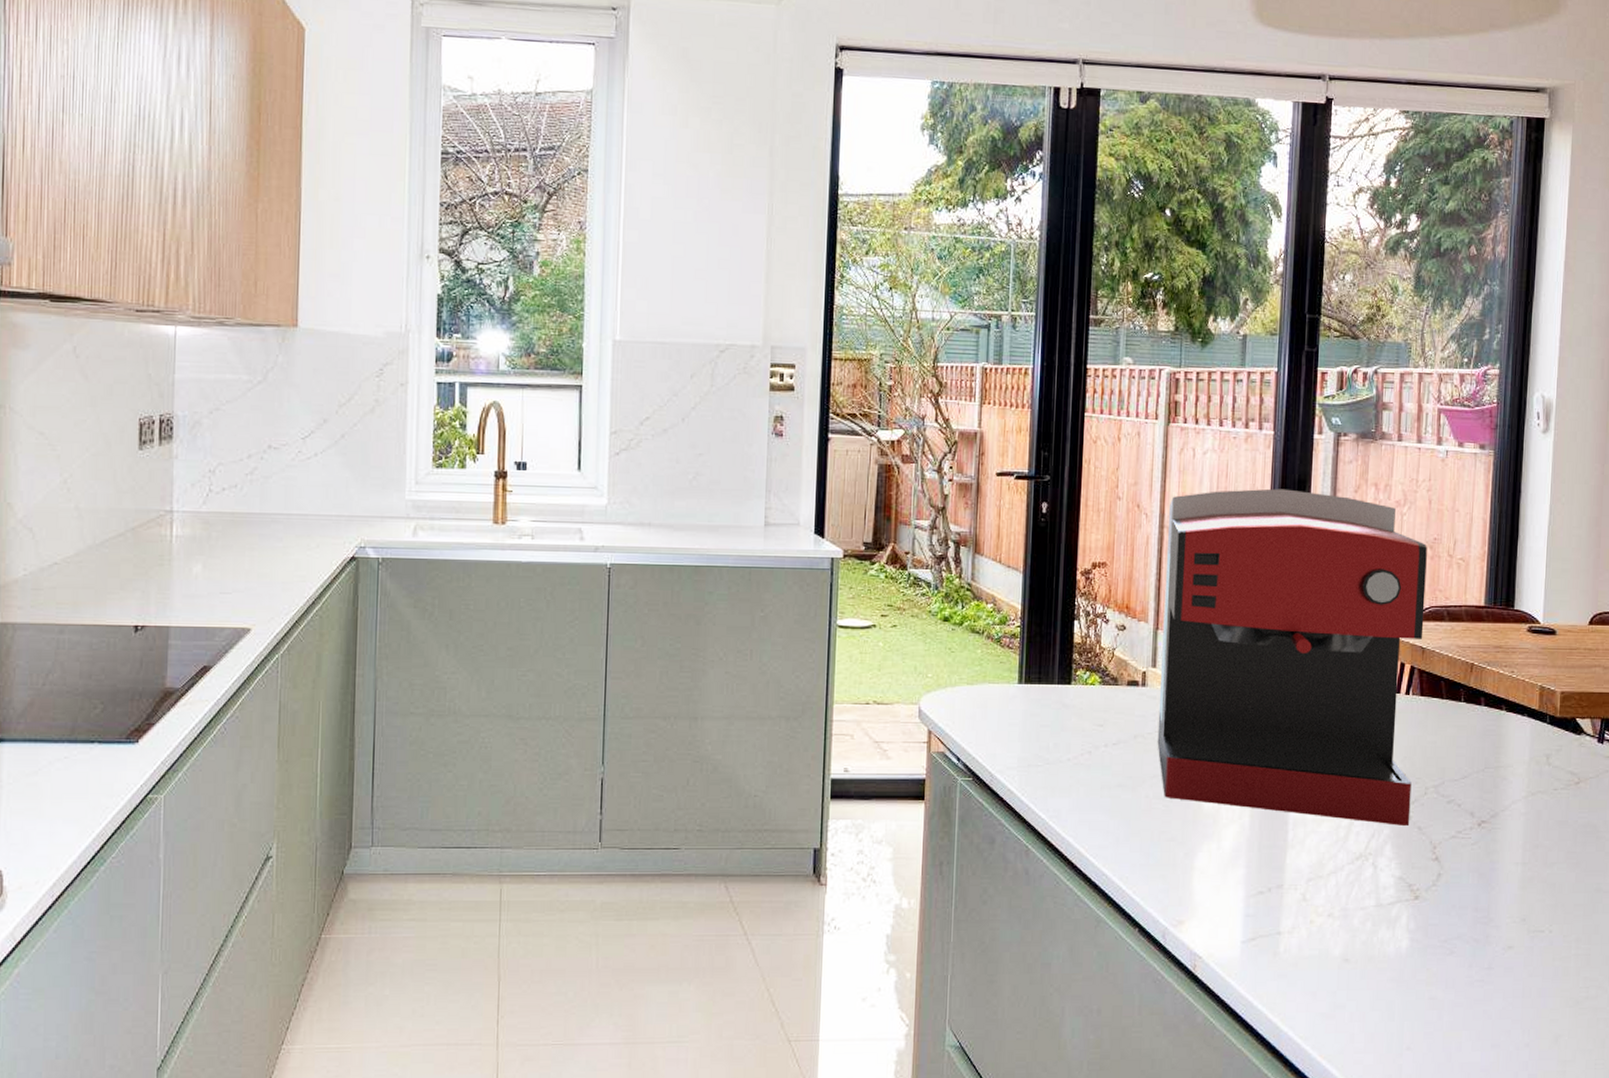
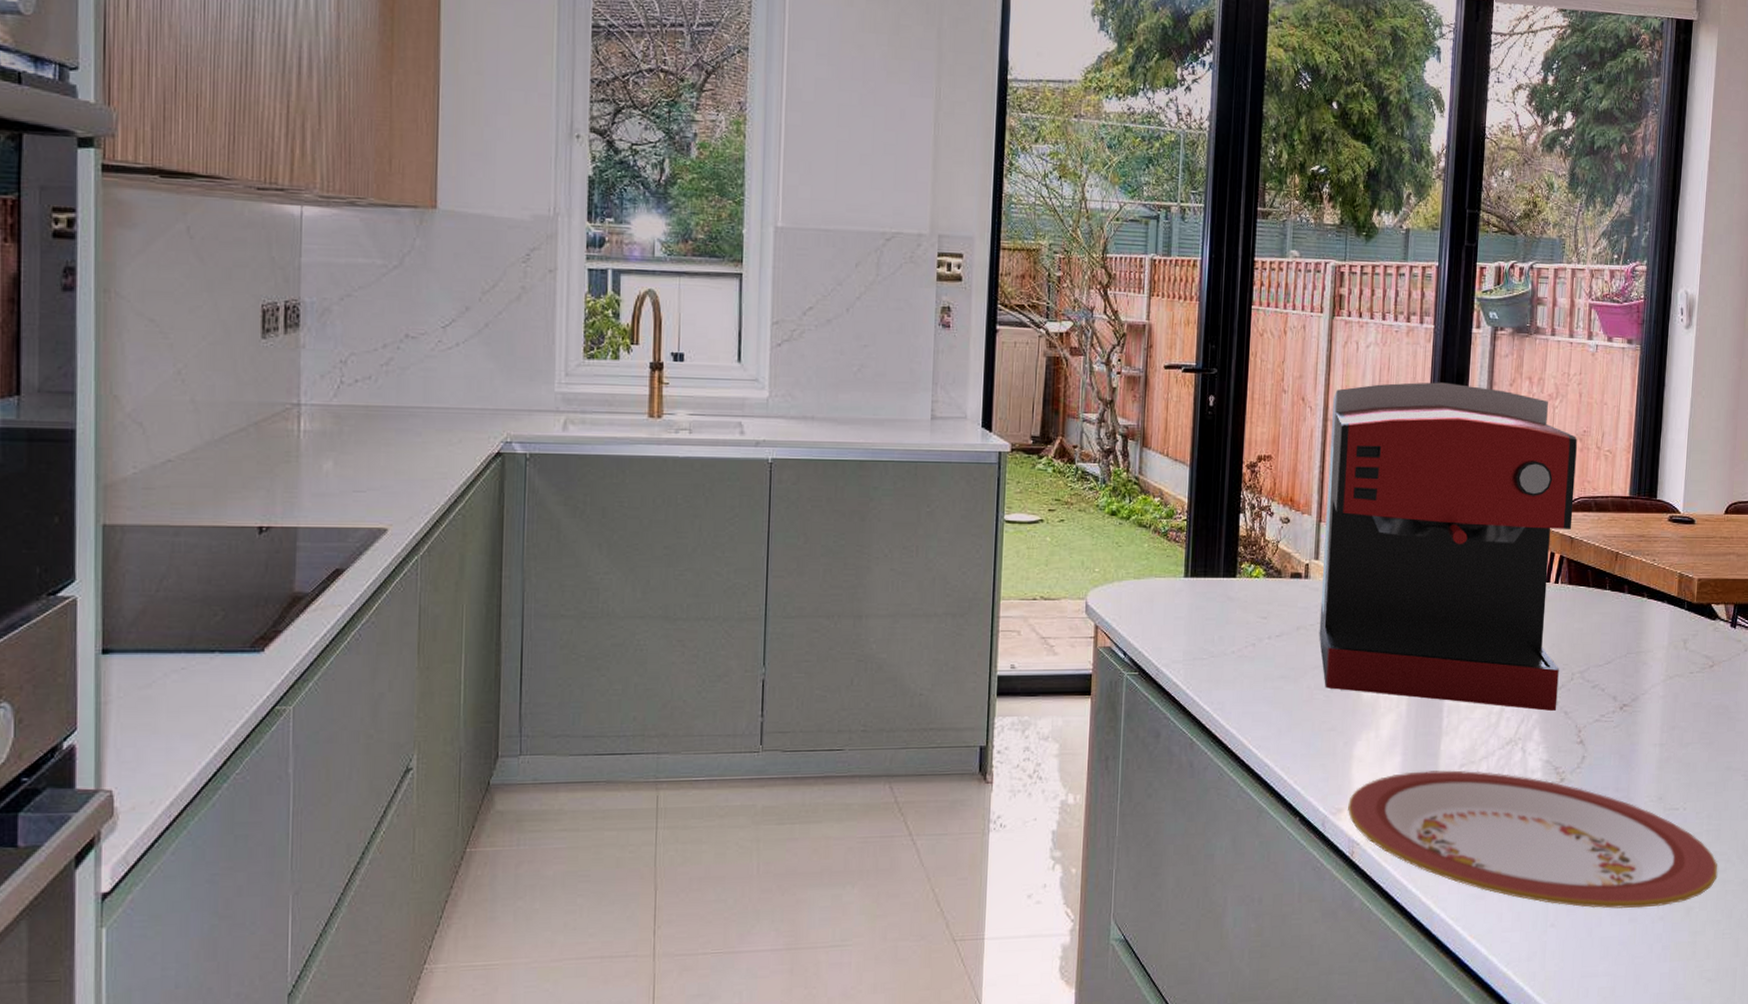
plate: none [1188,884,1588,1034] -> present [1347,770,1718,909]

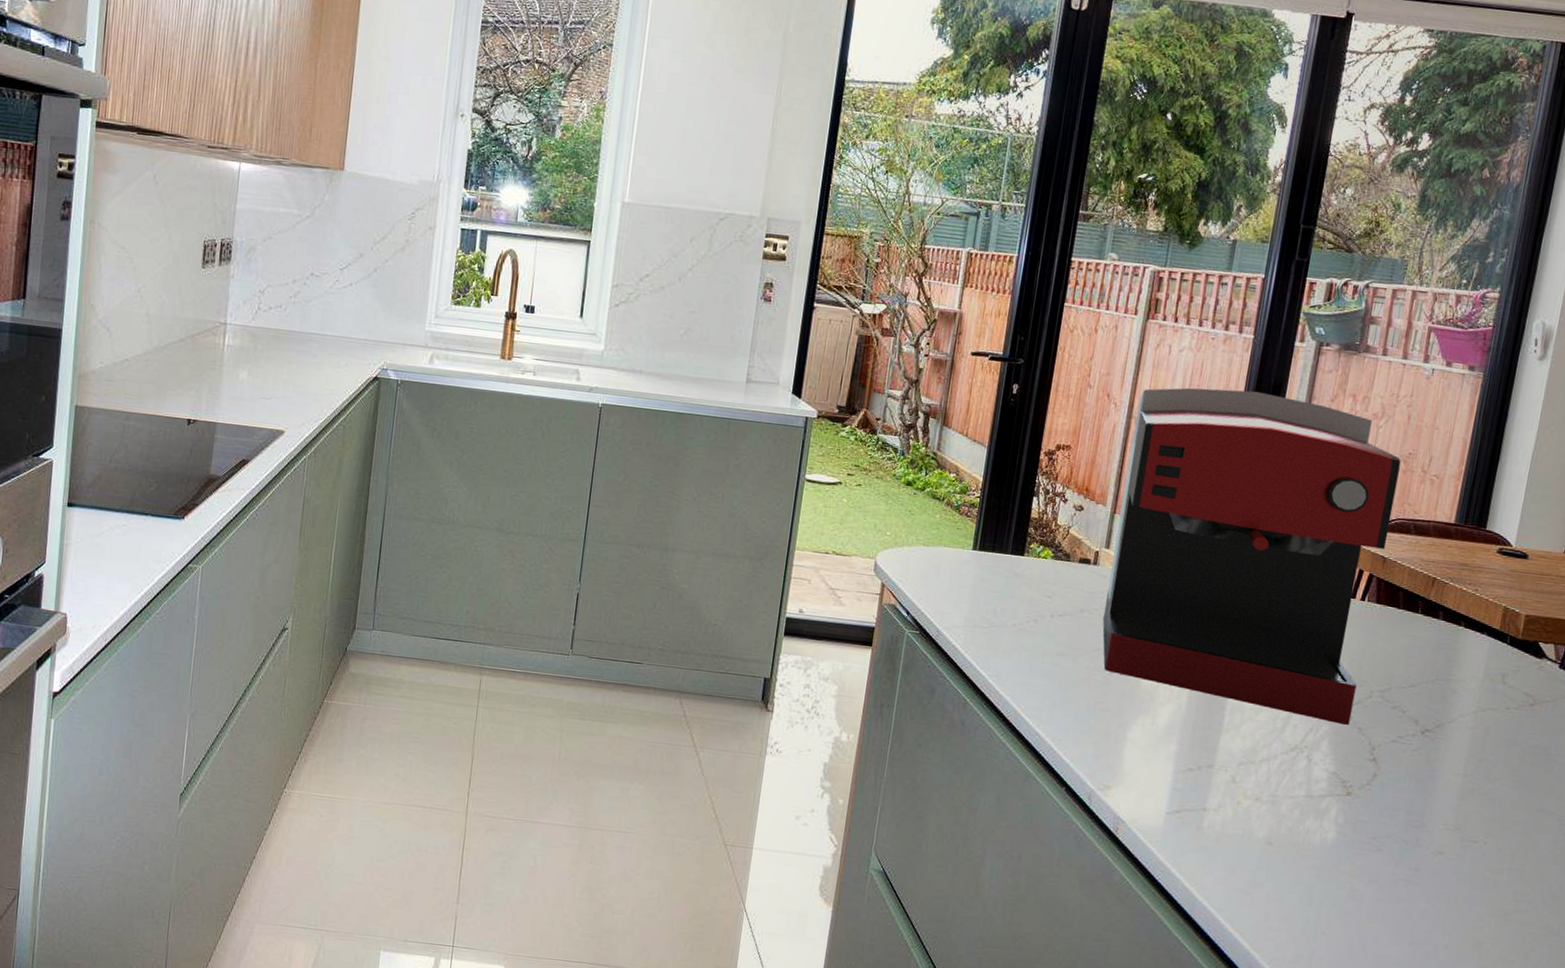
plate: present [1347,770,1718,909] -> none [1115,762,1517,936]

